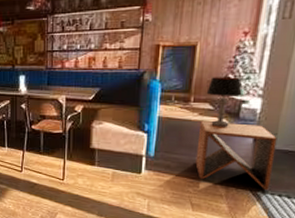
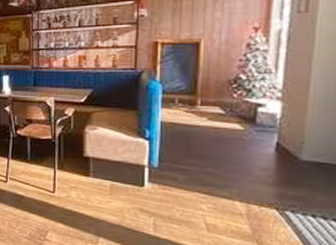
side table: present [195,120,277,191] -> none [208,126,304,210]
table lamp: present [206,77,242,127] -> none [215,77,257,134]

